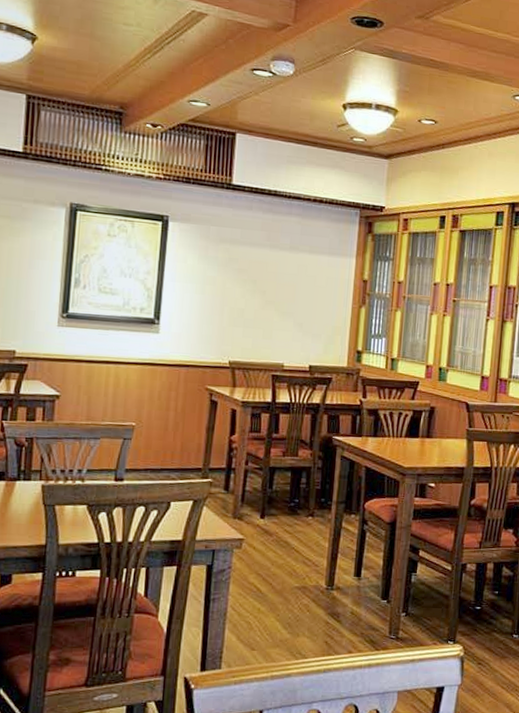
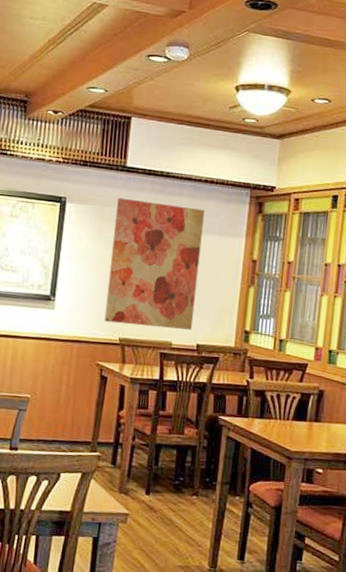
wall art: none [213,216,314,351] -> present [104,197,205,330]

